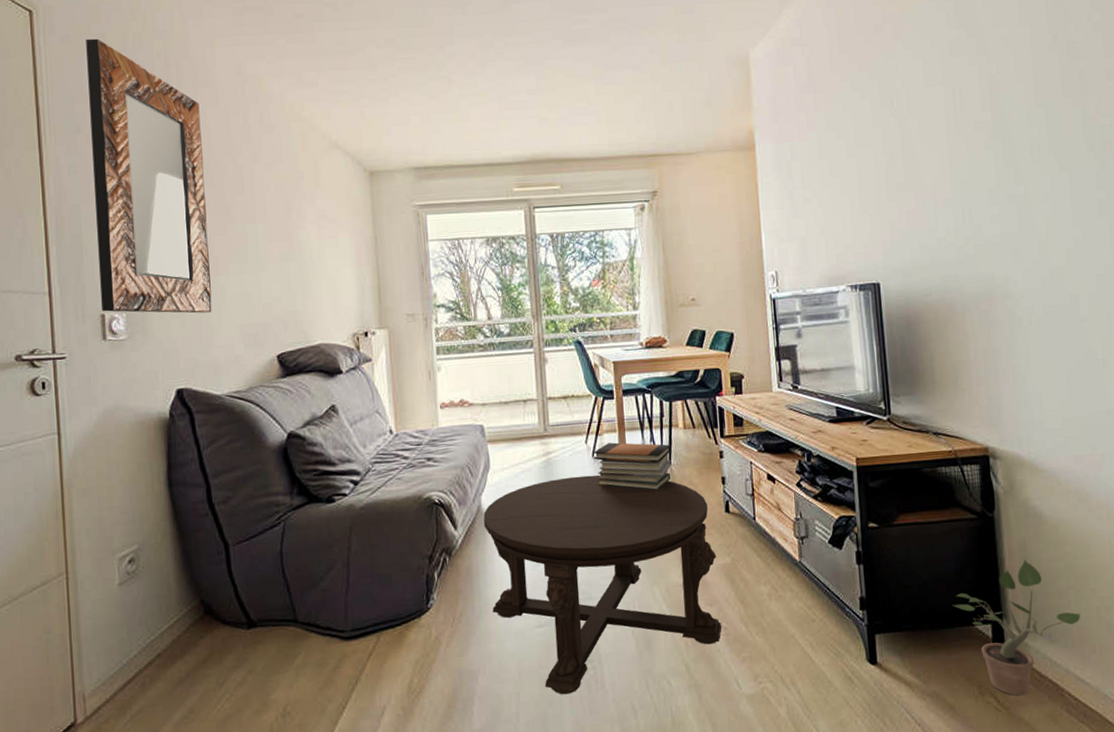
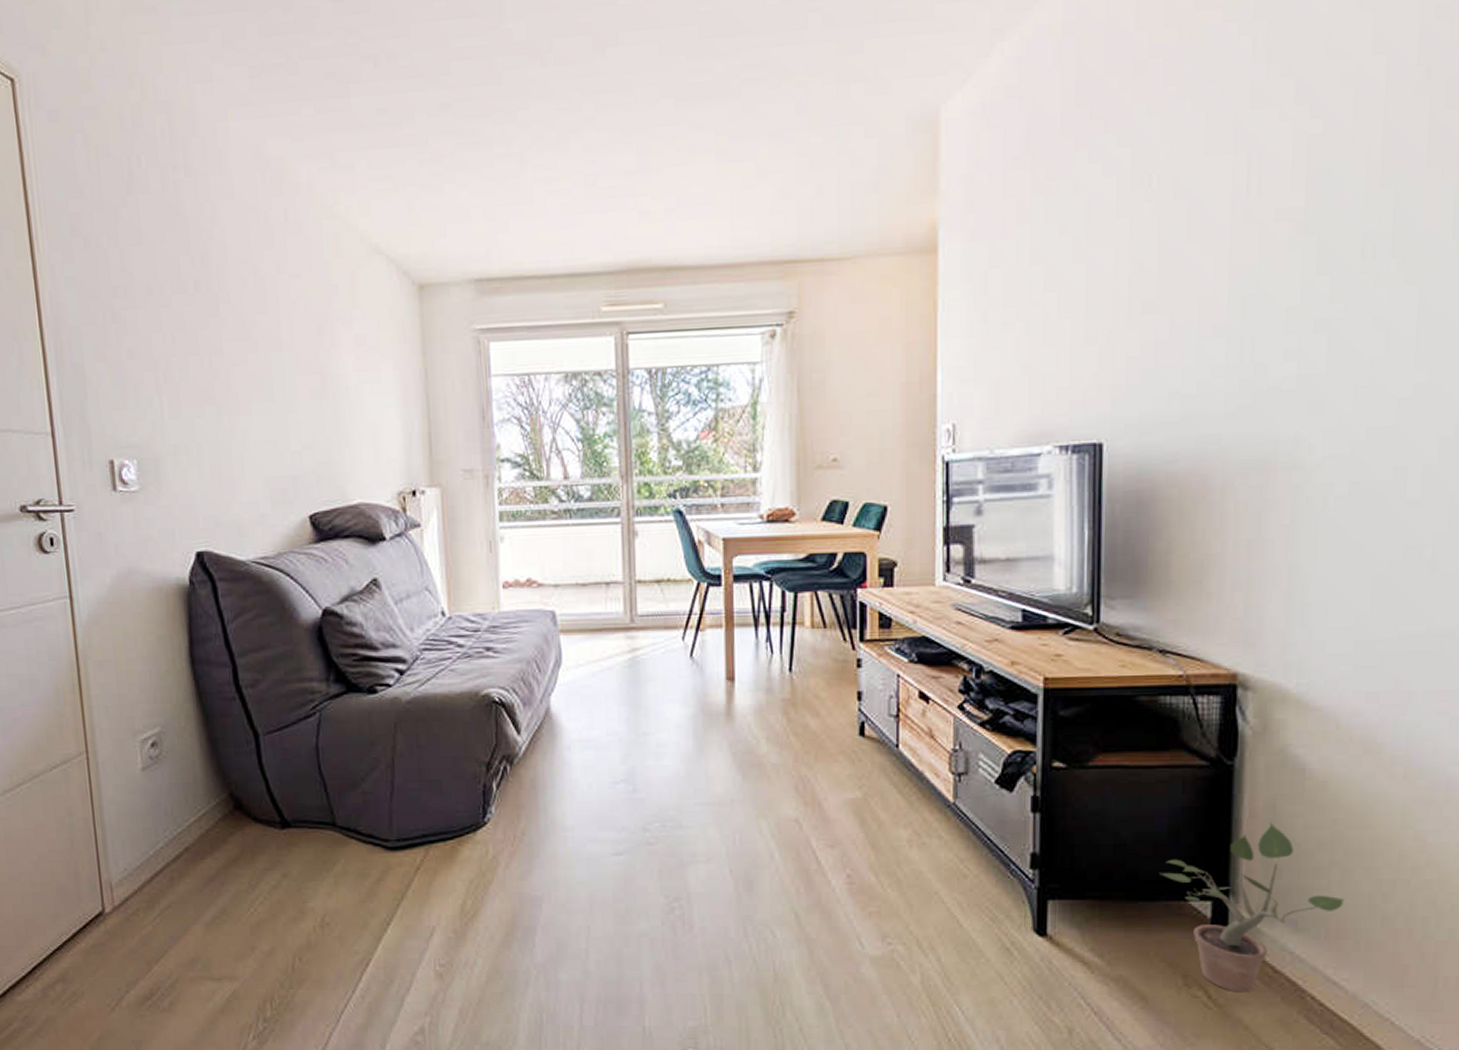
home mirror: present [86,38,212,314] -> none [77,113,234,462]
coffee table: present [483,474,722,695] -> none [553,679,845,934]
book stack: present [593,442,672,491] -> none [691,640,793,703]

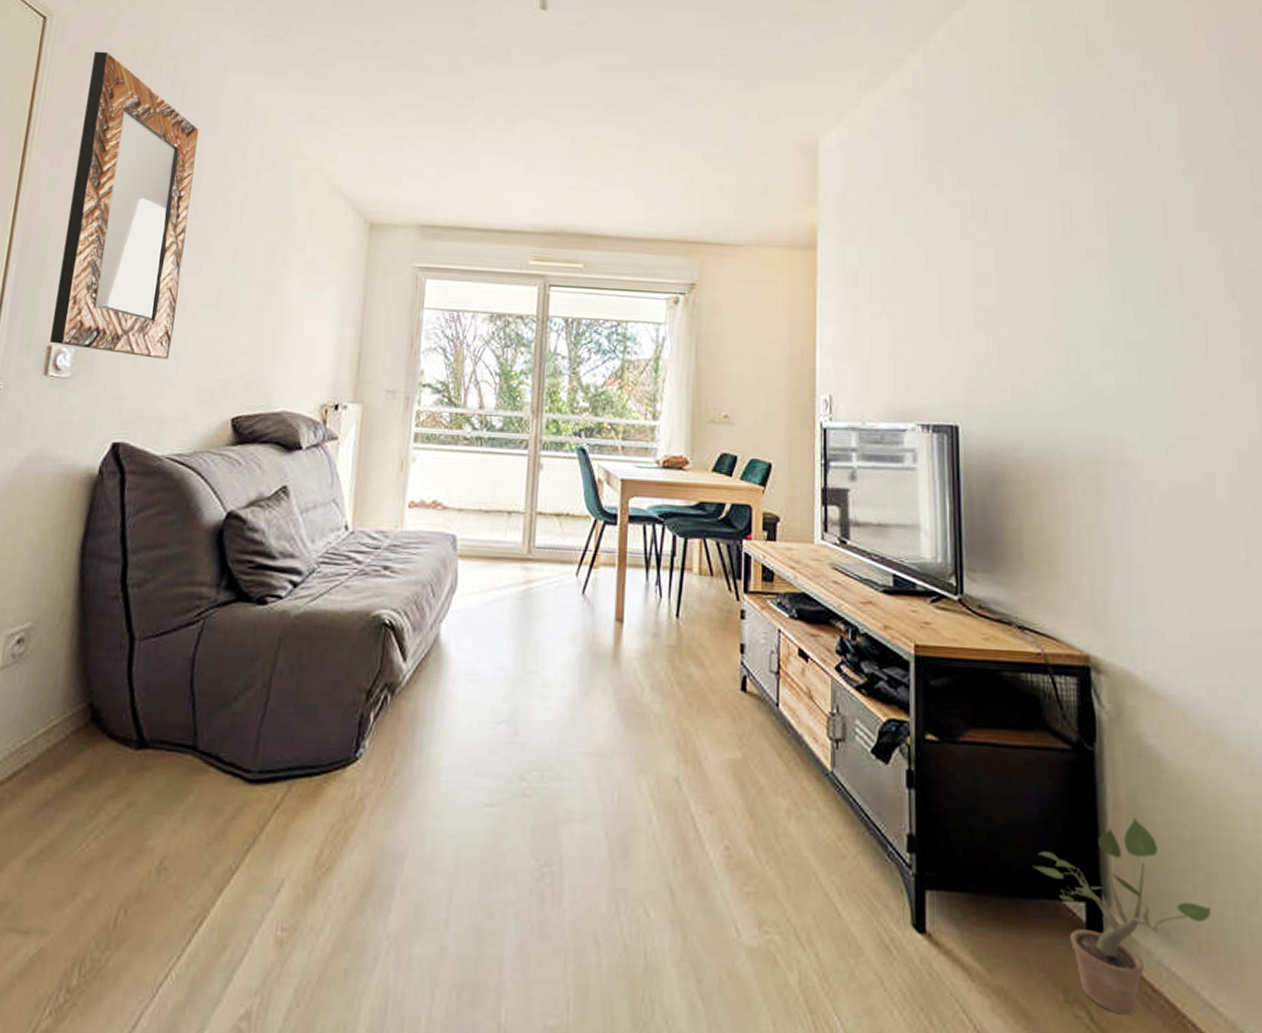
home mirror: none [77,113,234,462] -> present [50,51,199,359]

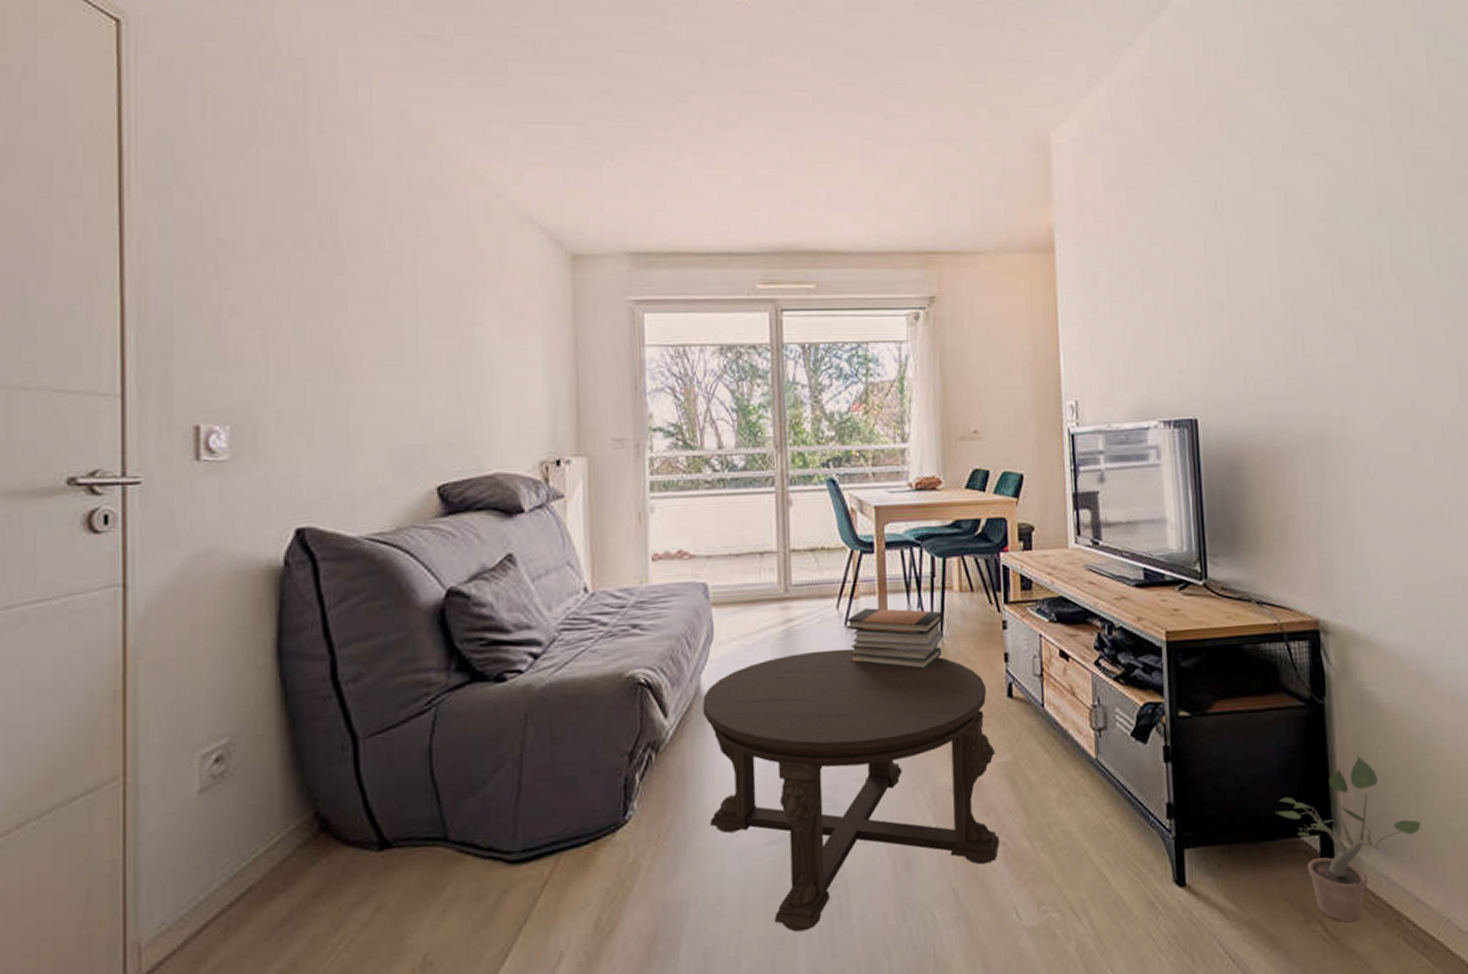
home mirror: present [50,51,199,359] -> none [194,62,351,429]
coffee table: none [434,615,725,905] -> present [703,648,1000,932]
book stack: none [583,579,681,649] -> present [845,608,944,669]

